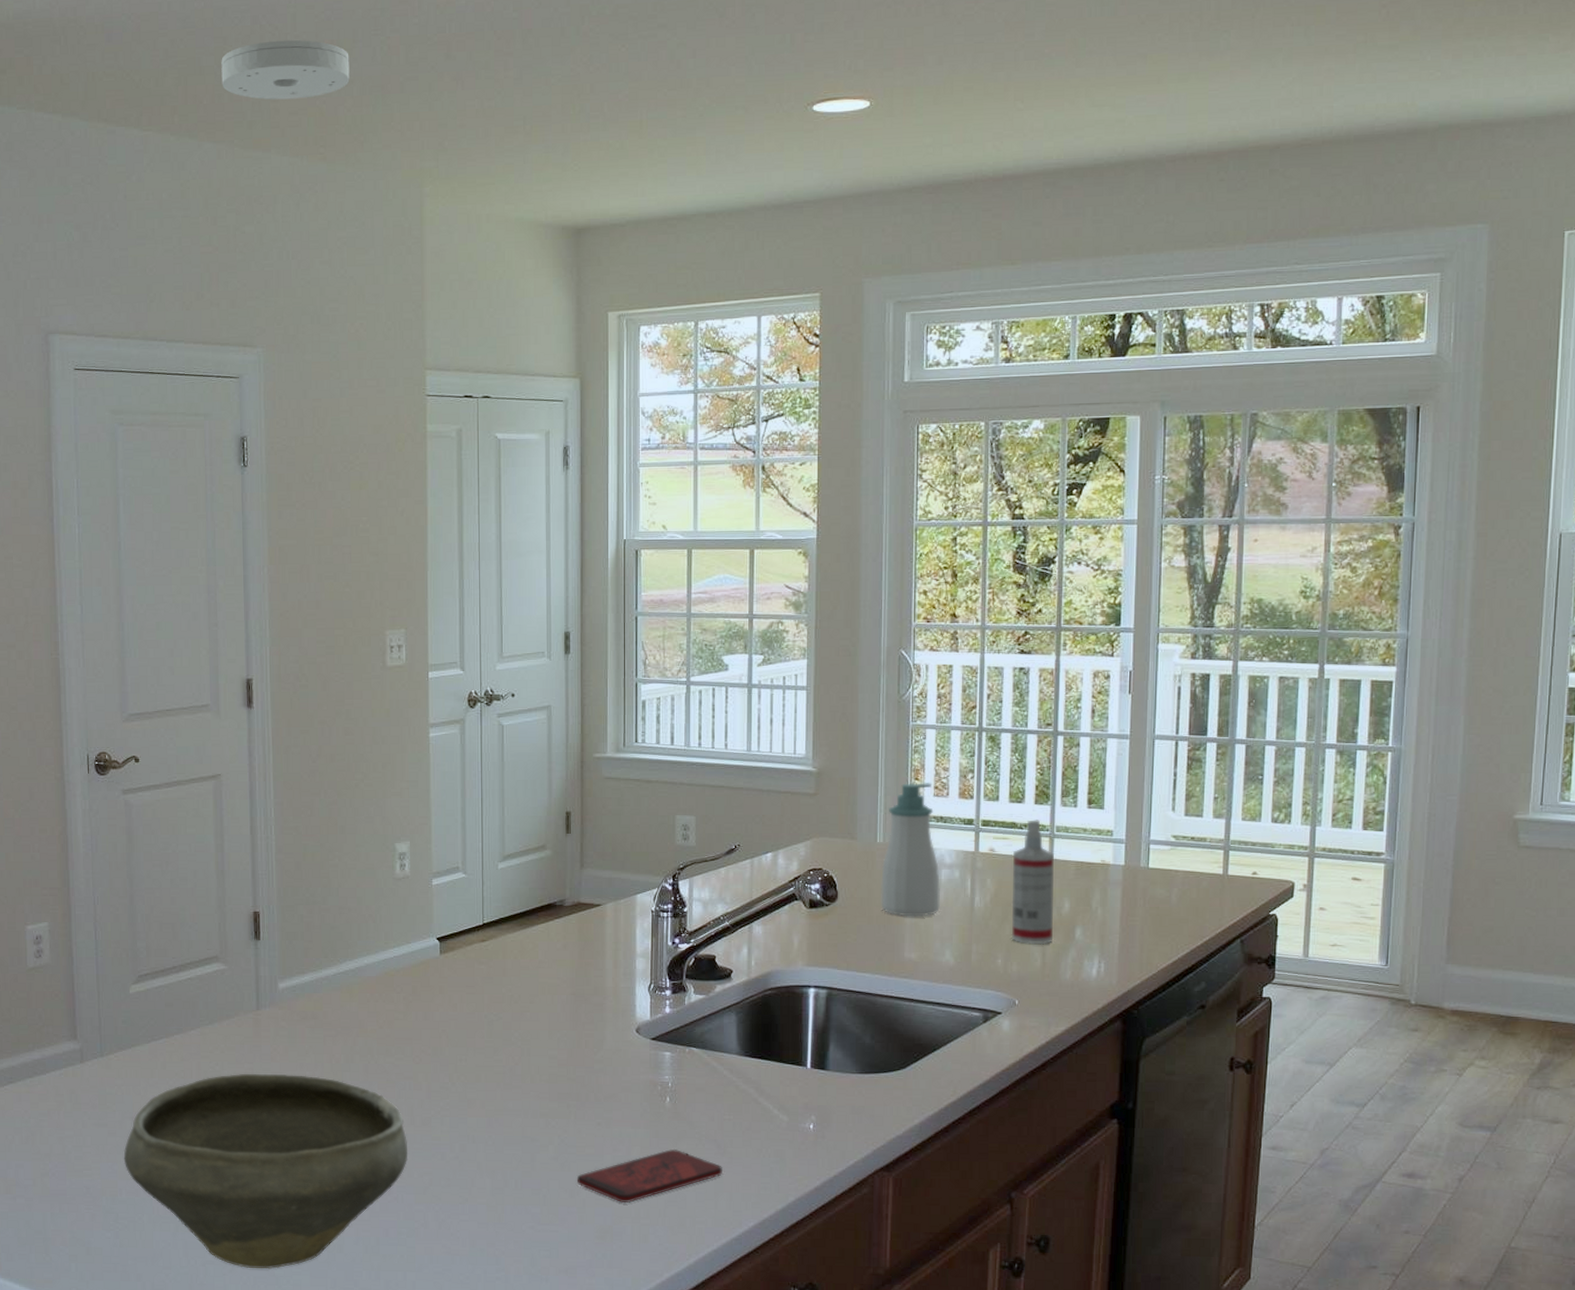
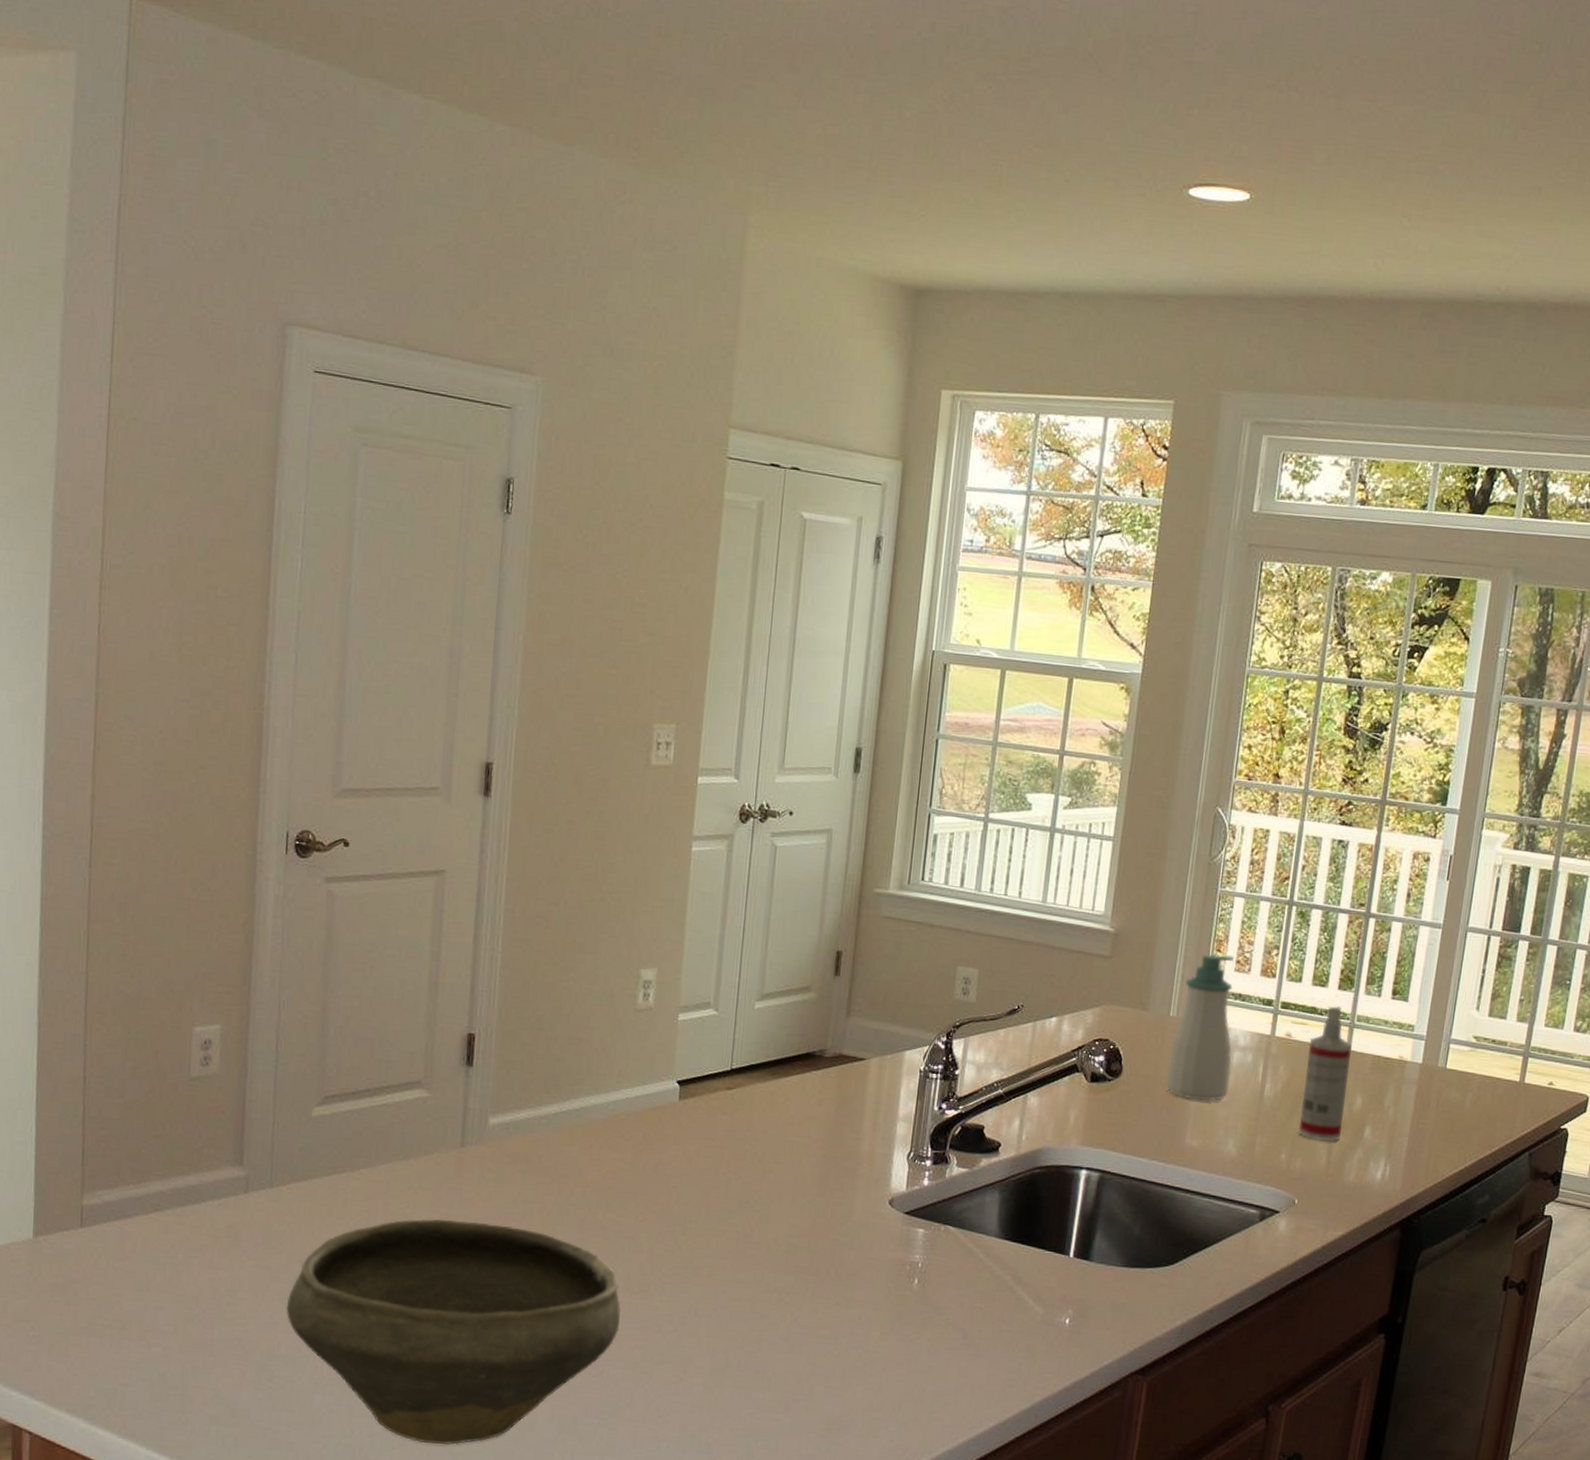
smoke detector: present [221,39,350,100] -> none [524,14,678,90]
smartphone: present [576,1148,722,1203] -> none [806,1336,967,1393]

